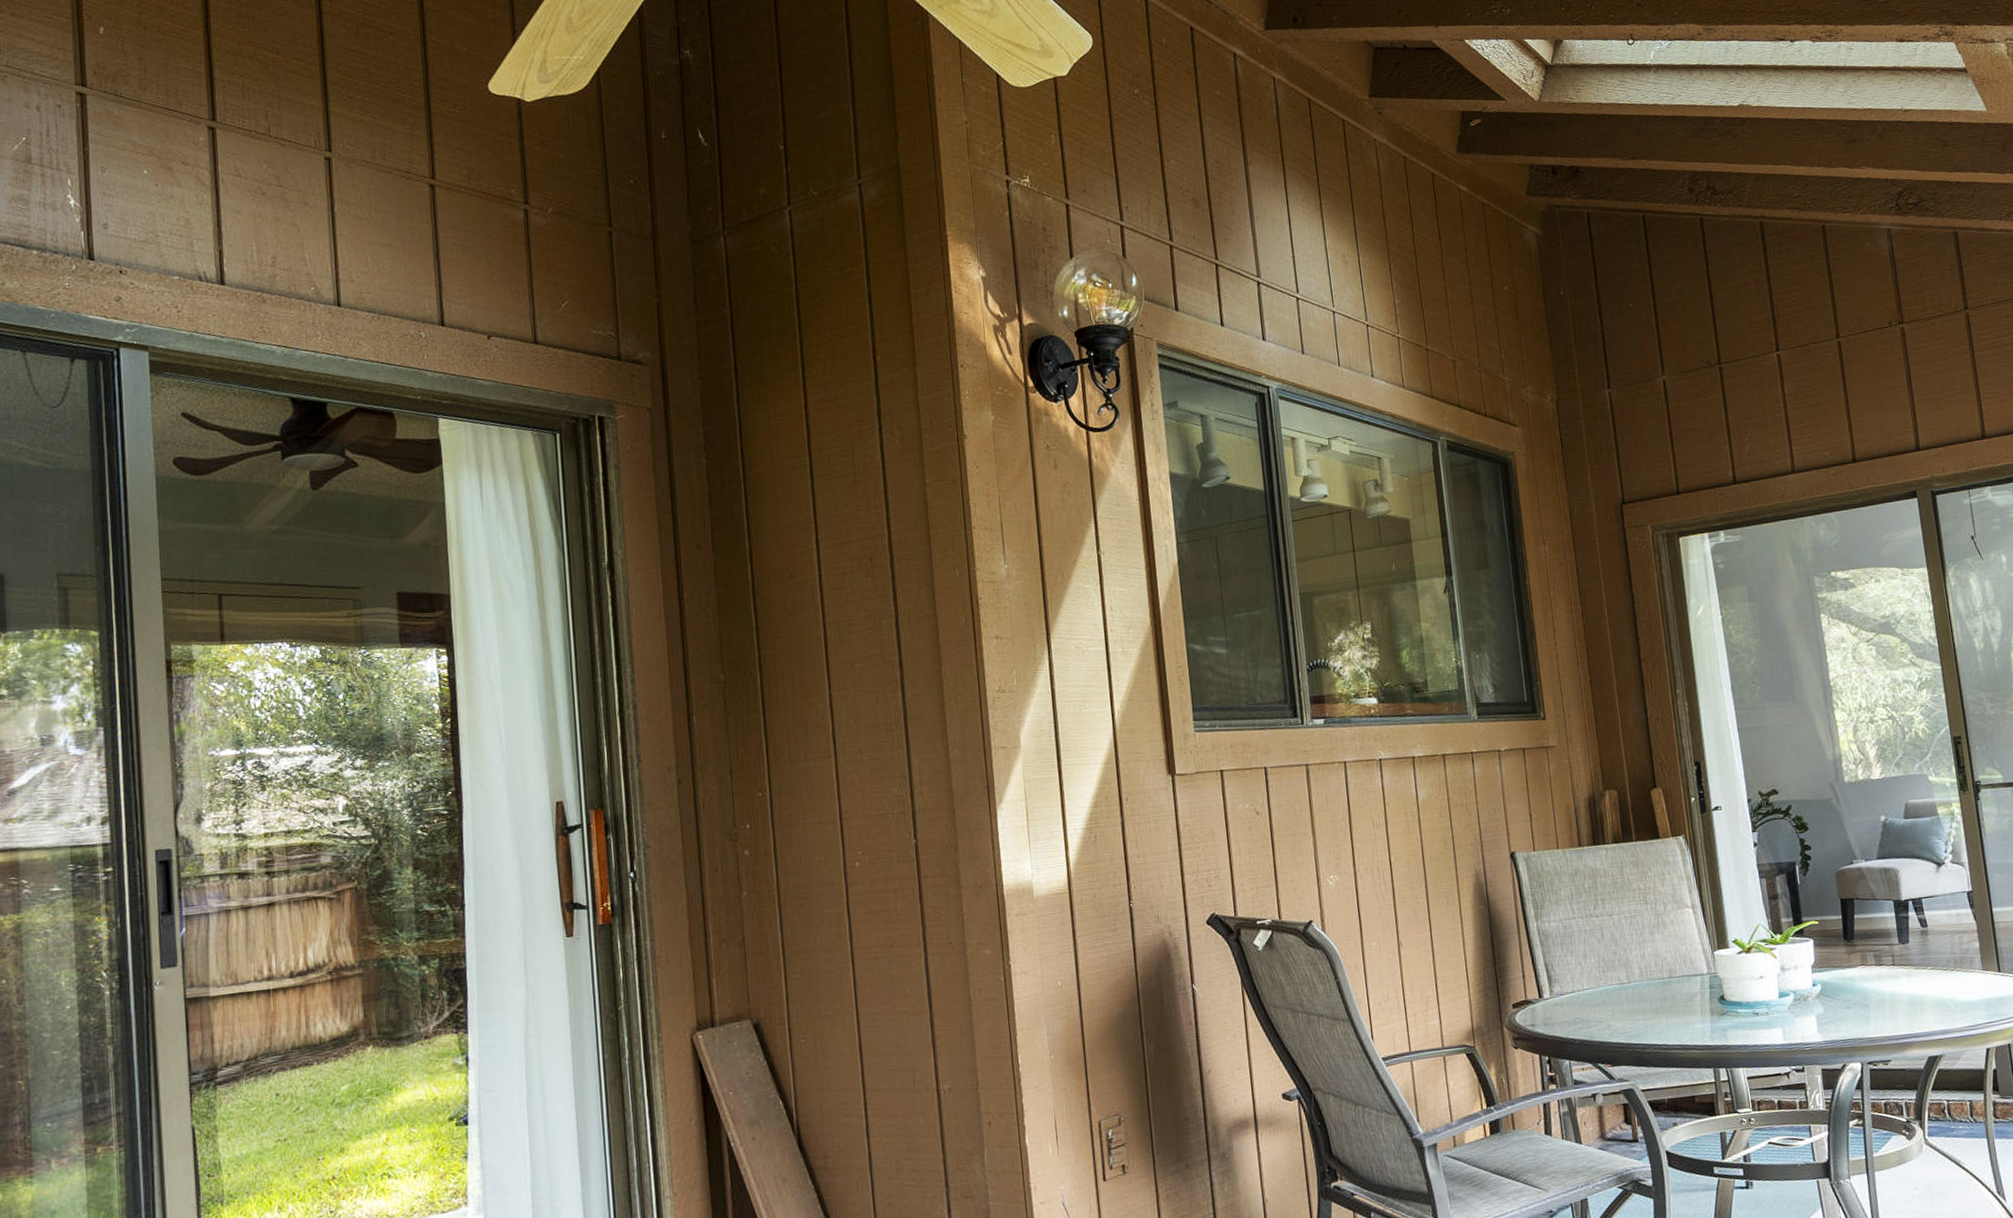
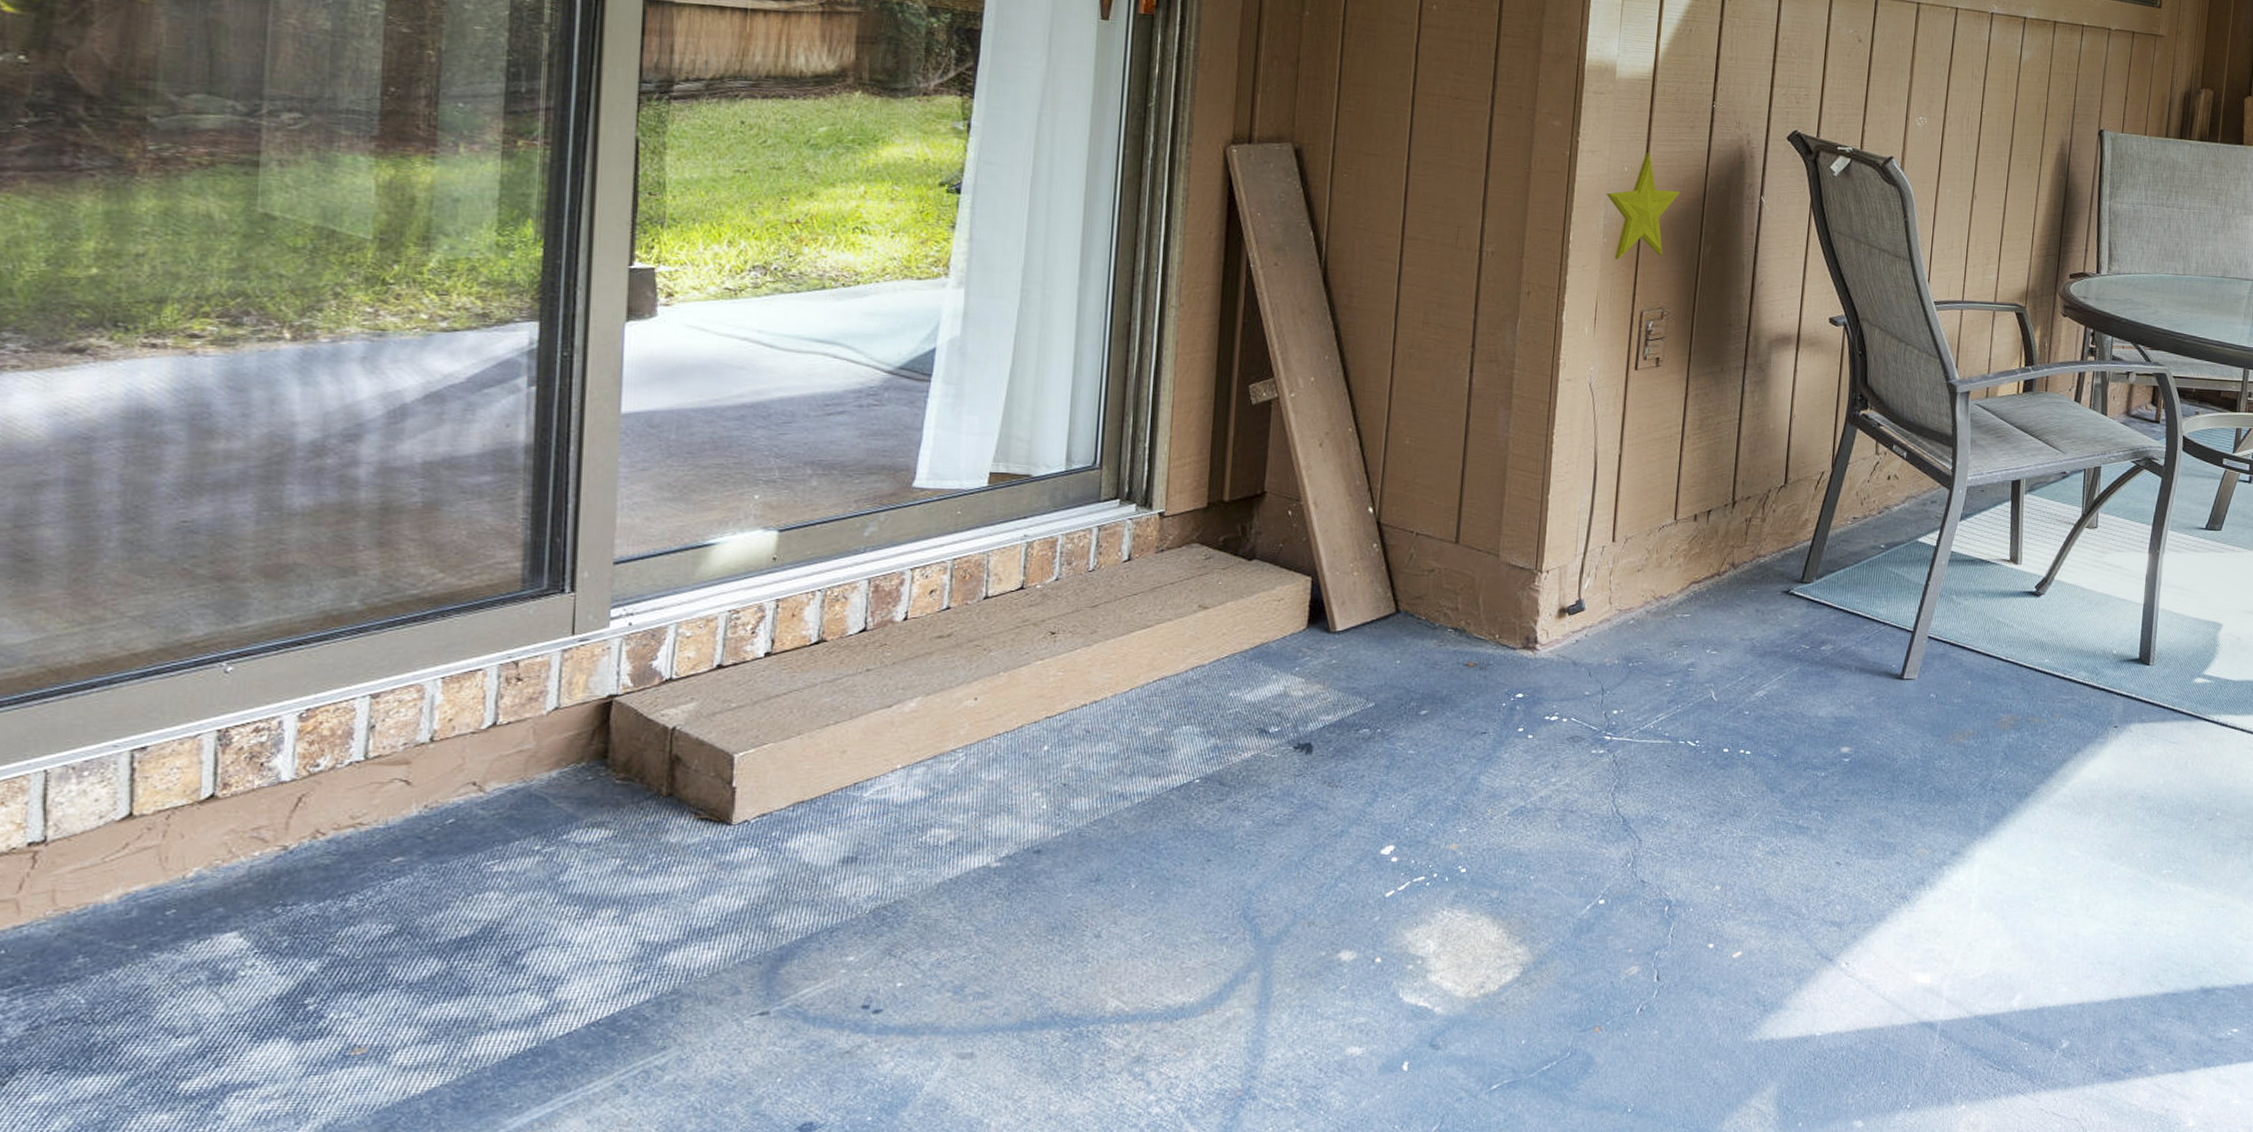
decorative star: none [1045,963,1115,1074] -> present [1606,152,1681,260]

